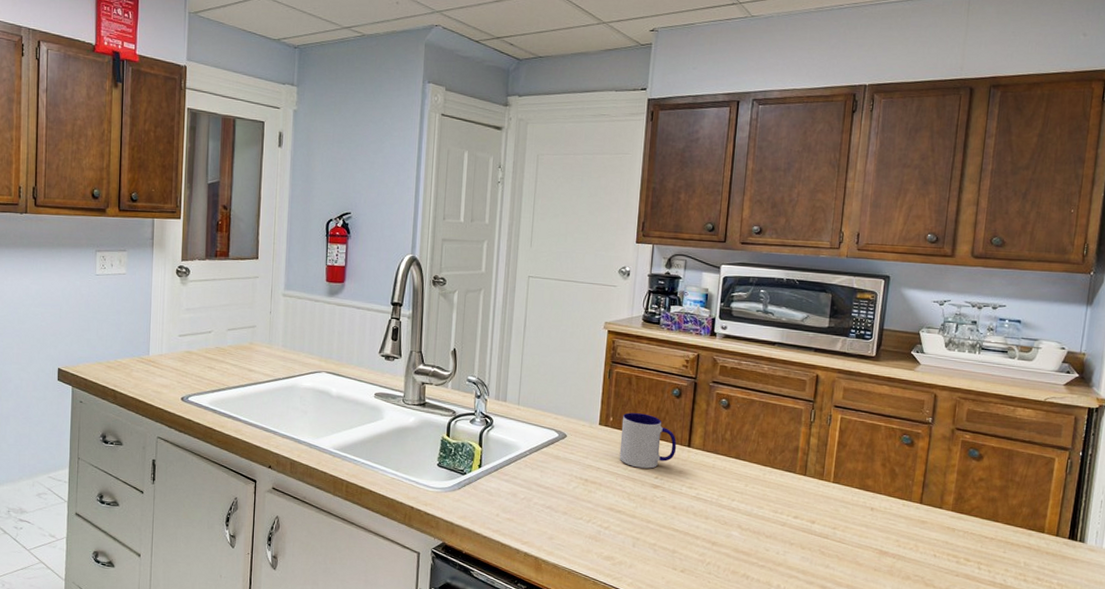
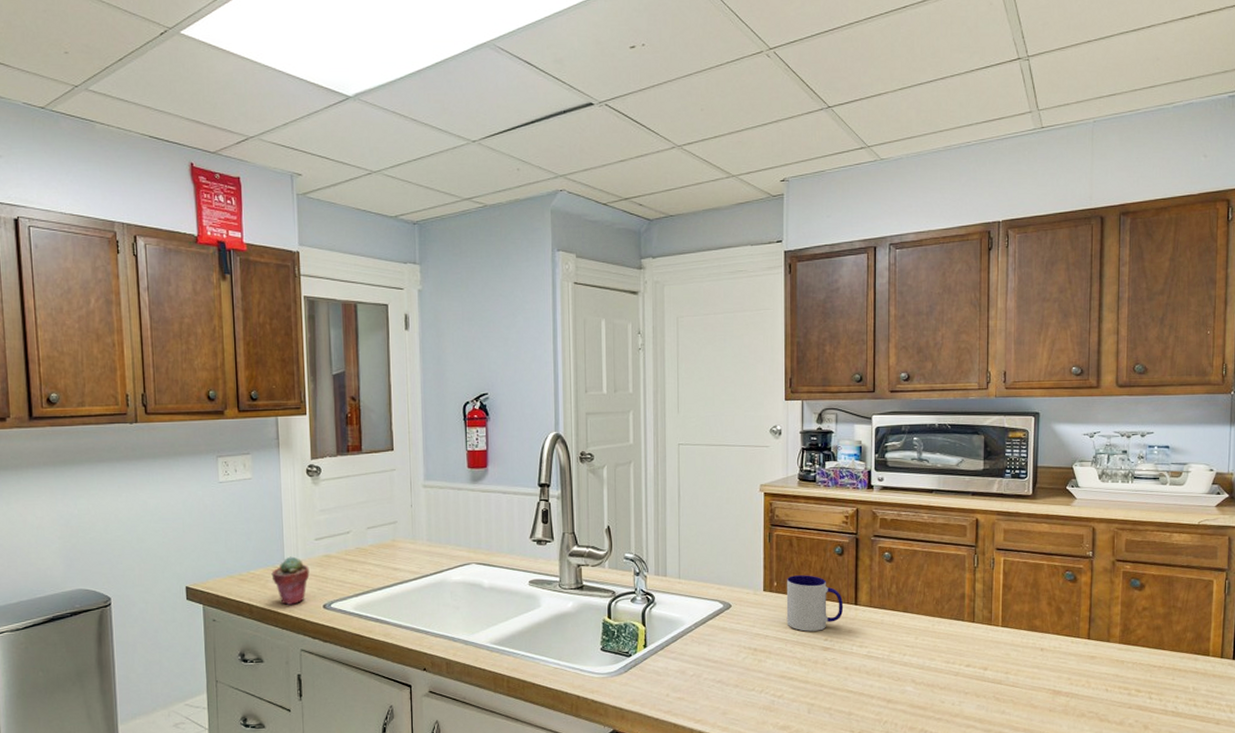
potted succulent: none [136,349,172,395] -> present [271,556,310,605]

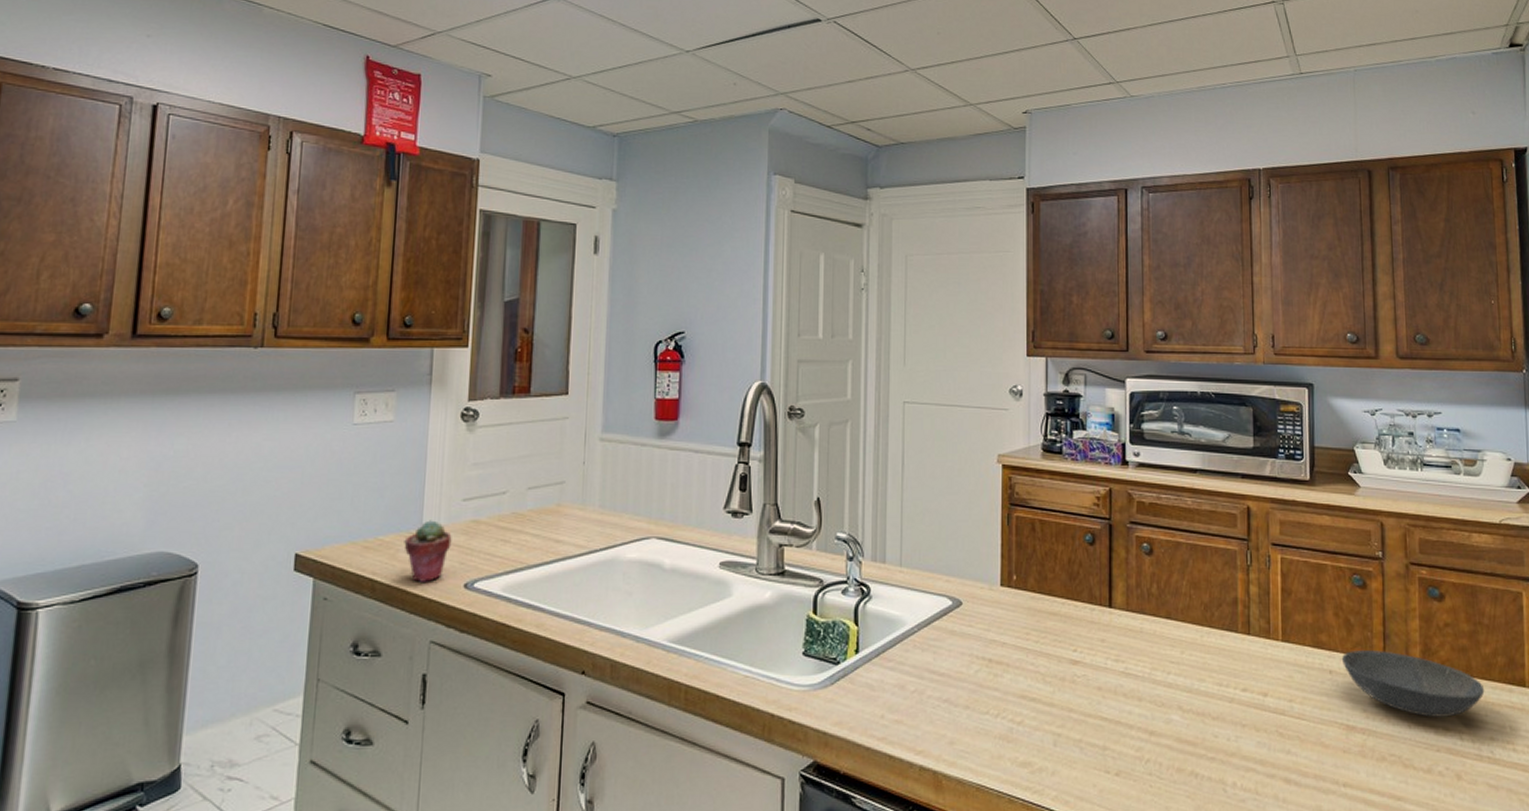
mug: present [786,575,844,632] -> none [1027,568,1096,639]
bowl: none [1051,631,1174,682] -> present [1341,650,1485,717]

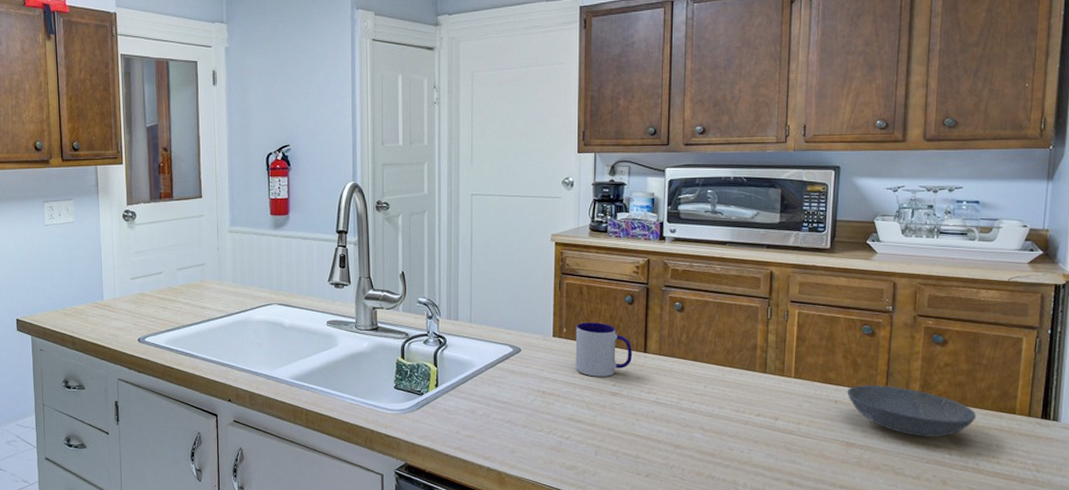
potted succulent: present [404,520,452,582] -> none [91,294,126,338]
mug: none [1027,568,1096,639] -> present [575,322,633,377]

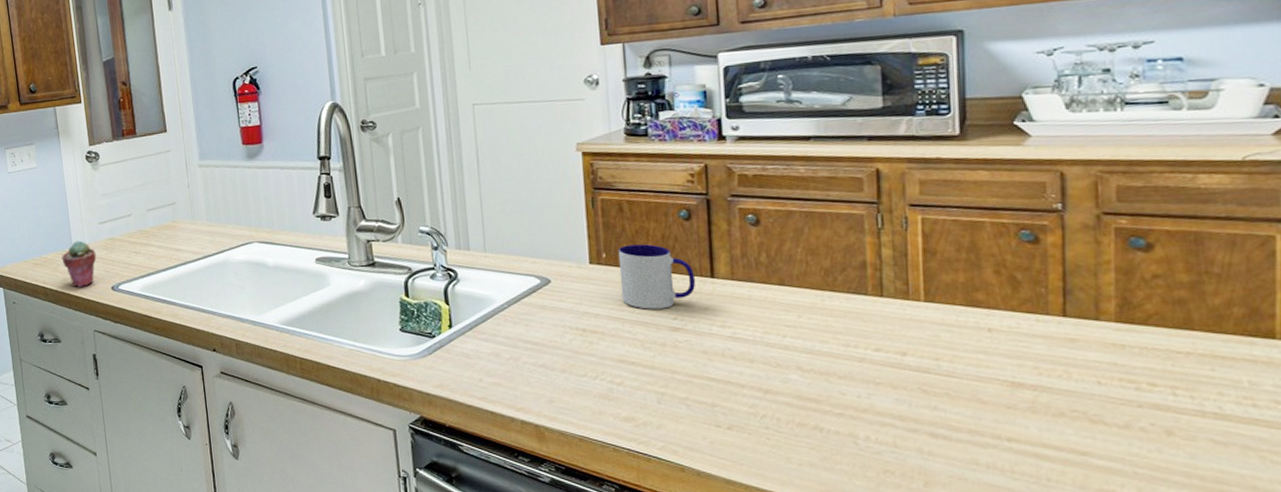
potted succulent: none [91,294,126,338] -> present [61,240,97,287]
bowl: present [846,385,977,437] -> none [1004,306,1212,373]

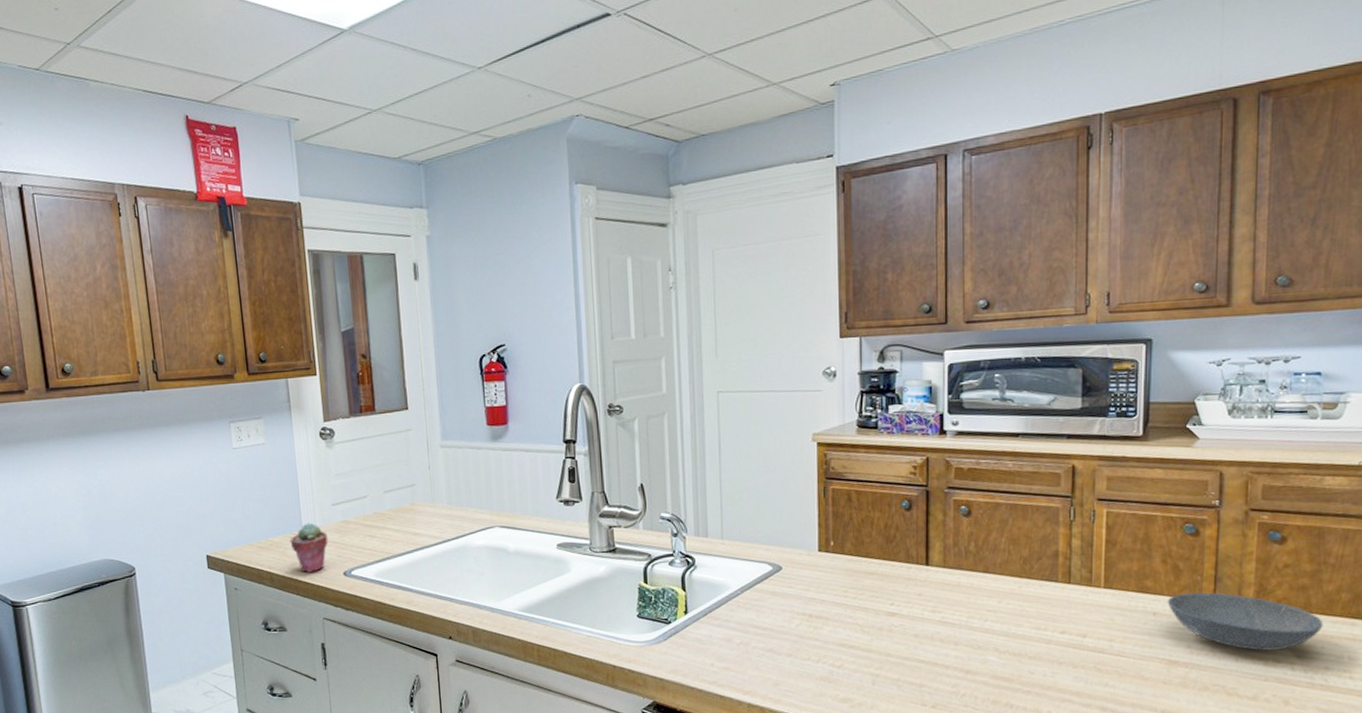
mug: present [618,244,696,309] -> none [844,533,913,596]
bowl: none [1004,306,1212,373] -> present [1167,592,1324,651]

